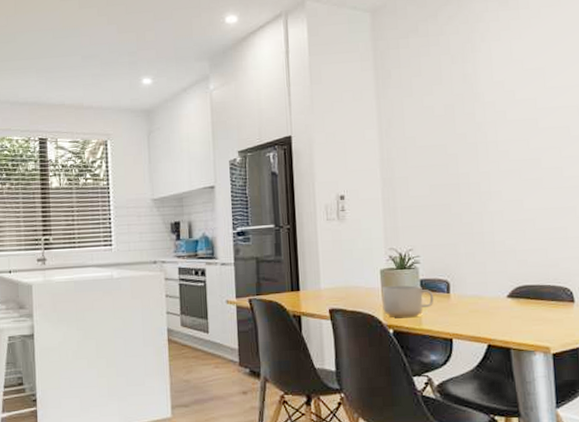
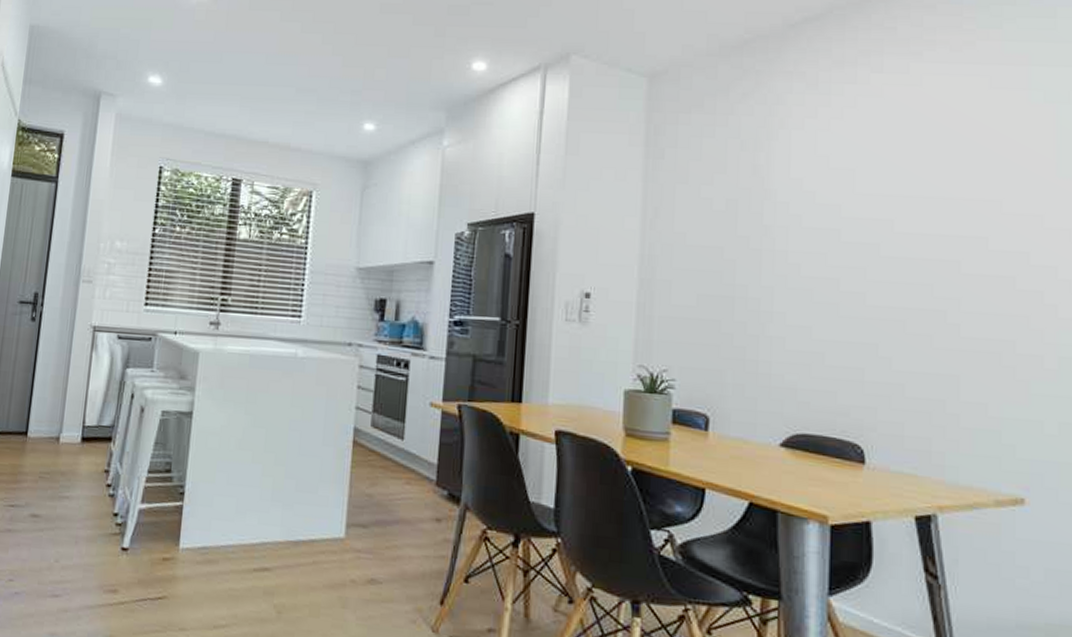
cup: present [381,285,434,318] -> none [622,411,688,456]

